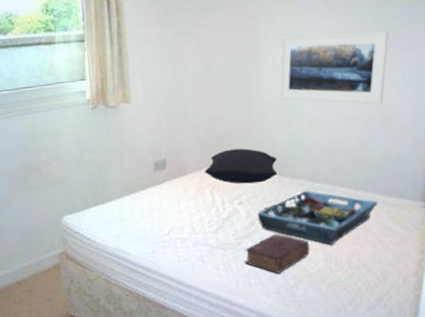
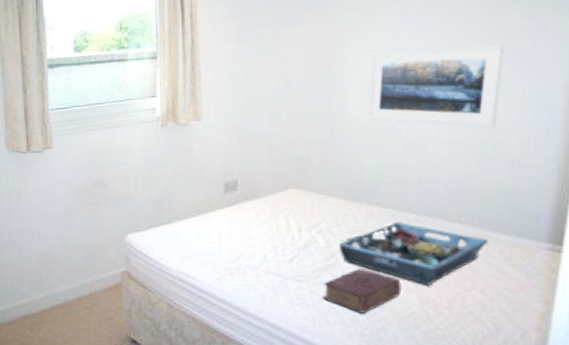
pillow: present [204,148,278,184] -> none [279,172,364,211]

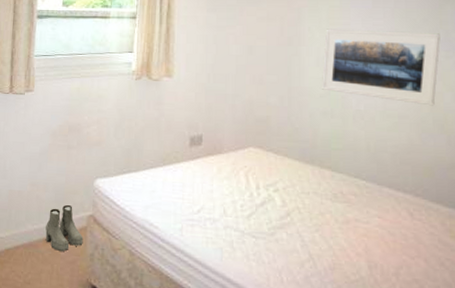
boots: none [79,262,119,309] -> present [45,204,83,252]
book: present [322,268,402,314] -> none [277,228,352,275]
serving tray: present [338,221,488,285] -> none [293,186,431,251]

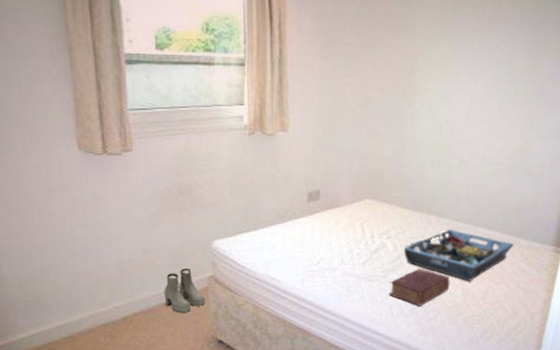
book: none [277,228,352,275] -> present [388,268,450,306]
serving tray: none [293,186,431,251] -> present [403,229,514,281]
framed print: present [322,29,440,106] -> none [432,79,536,153]

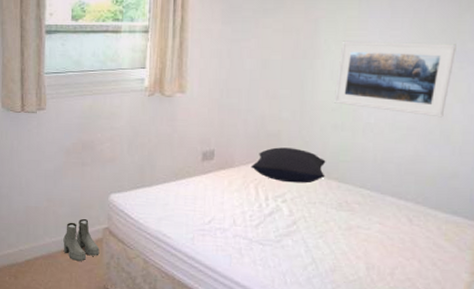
pillow: none [356,185,426,219] -> present [251,147,326,183]
book: present [388,268,450,306] -> none [282,235,352,276]
serving tray: present [403,229,514,281] -> none [300,196,429,254]
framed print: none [432,79,536,153] -> present [334,41,456,118]

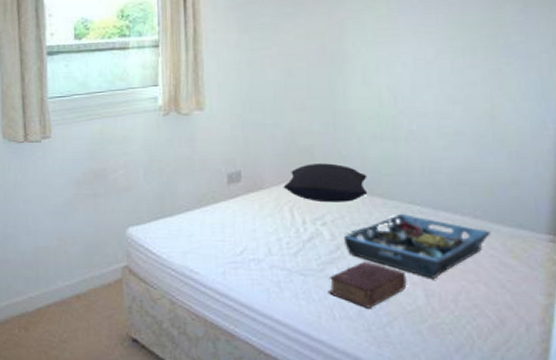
boots: present [63,218,100,261] -> none [78,257,120,306]
book: none [282,235,352,276] -> present [328,261,407,308]
serving tray: none [300,196,429,254] -> present [343,213,491,278]
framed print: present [334,41,456,118] -> none [369,38,500,120]

